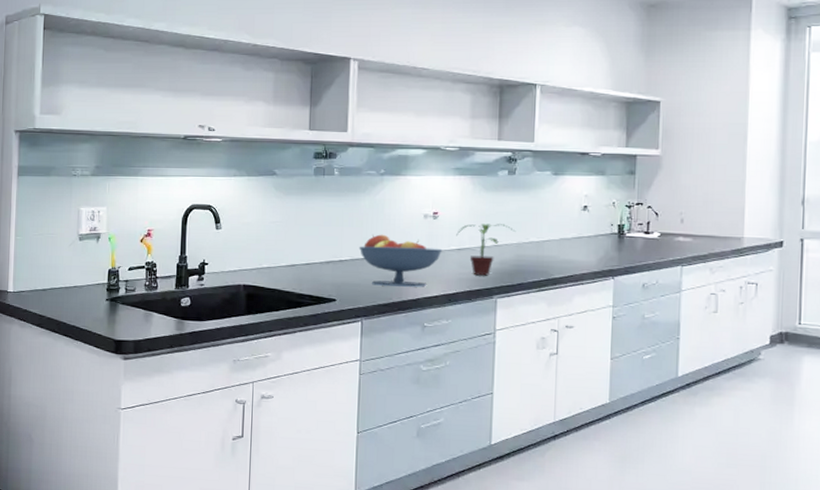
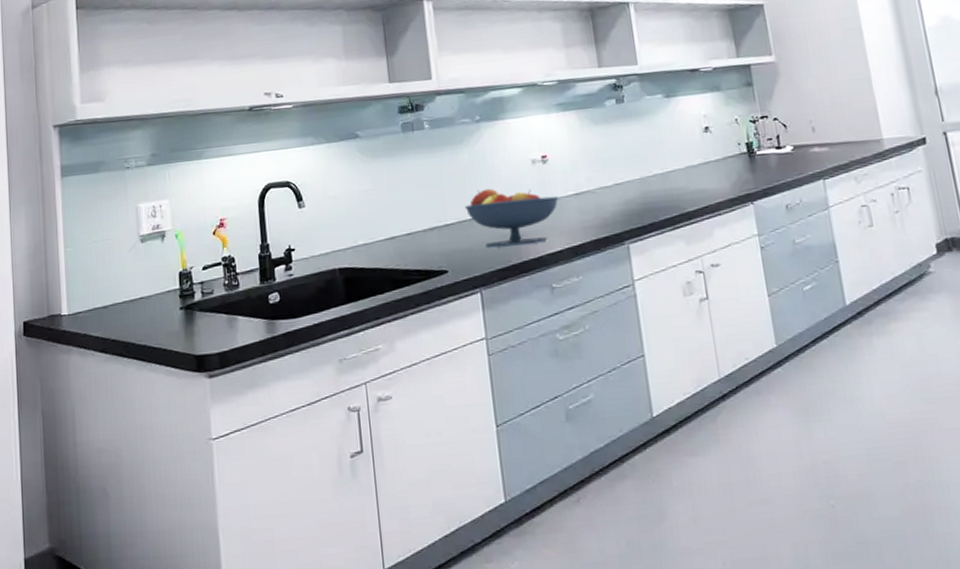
potted plant: present [456,223,516,276] -> none [571,158,636,221]

